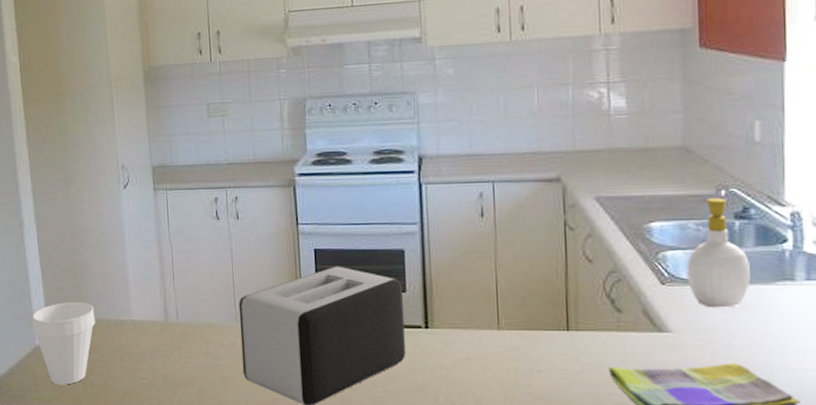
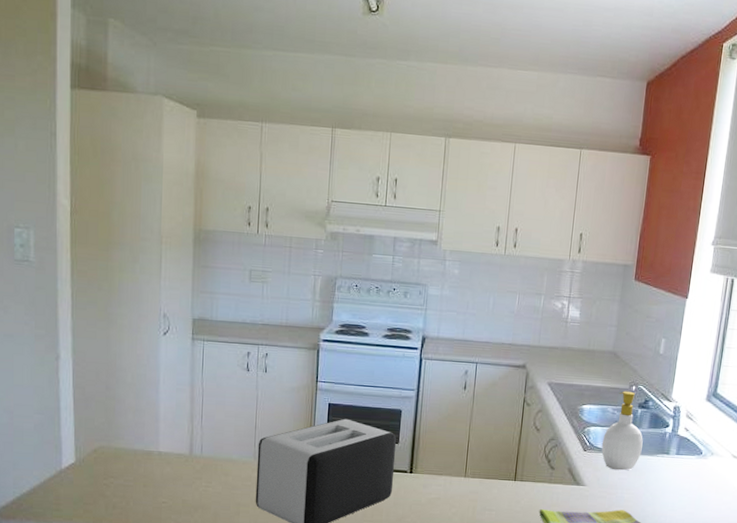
cup: present [31,302,95,385] -> none [59,431,123,505]

